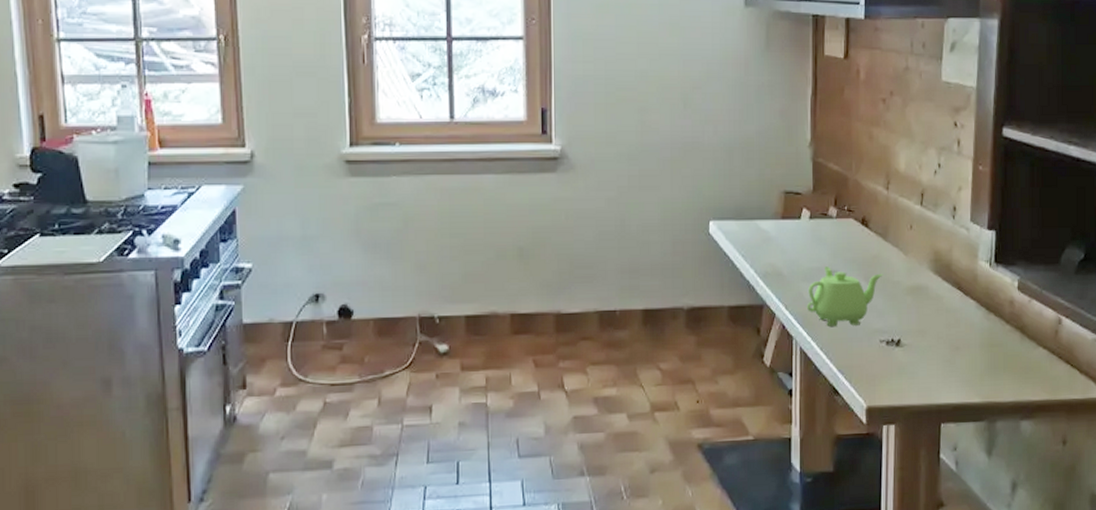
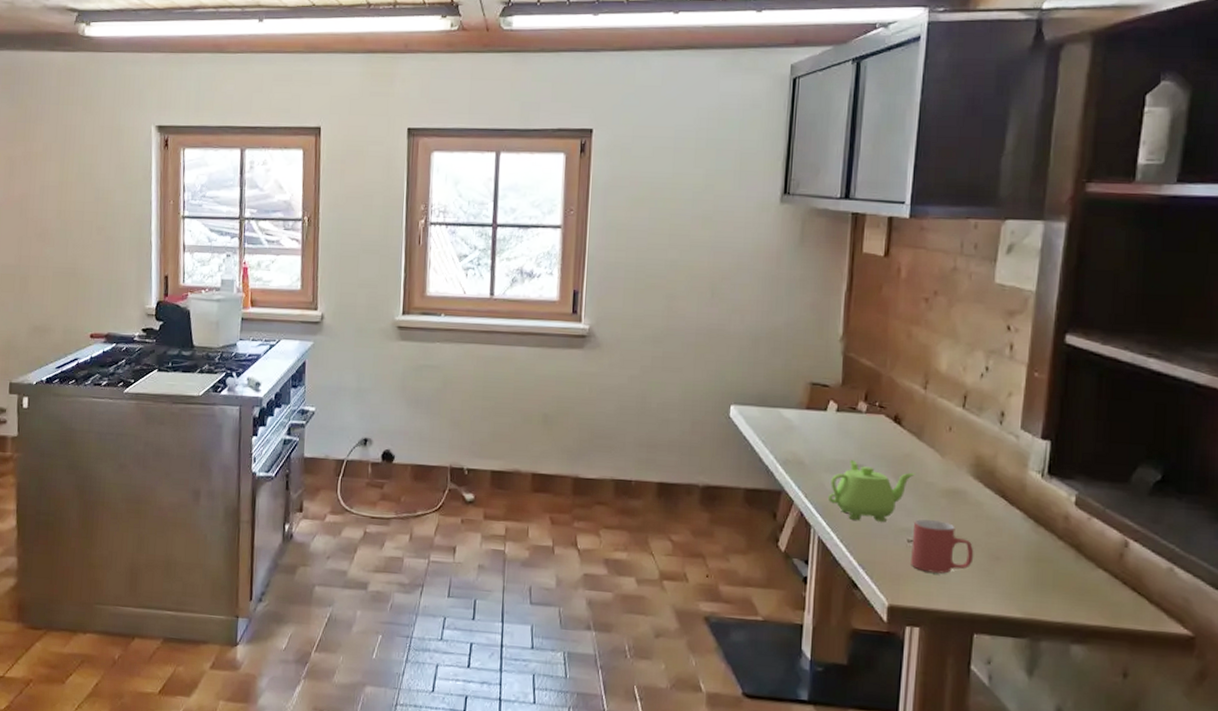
mug: none [884,317,938,370] -> present [911,519,974,574]

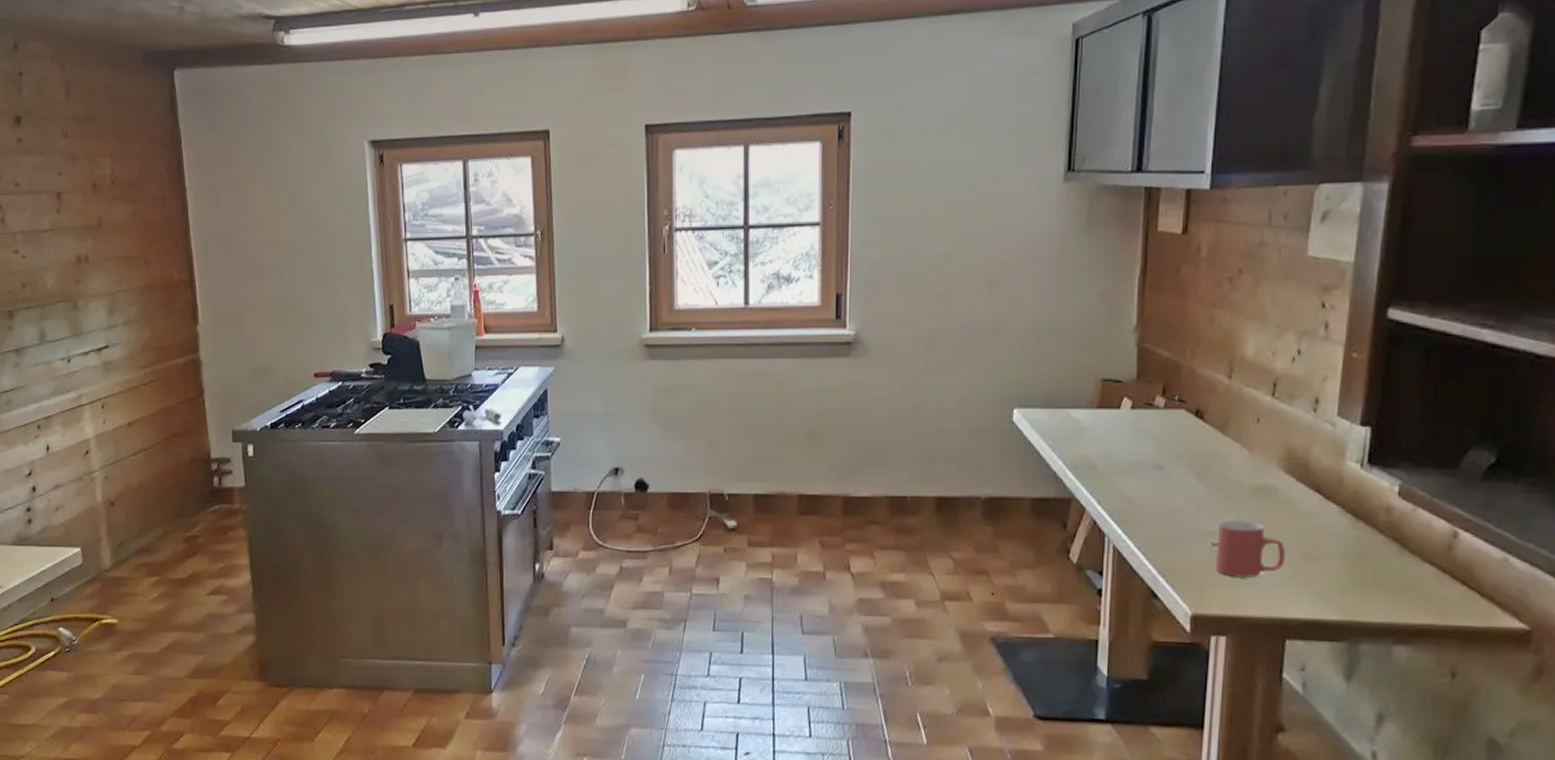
teapot: present [828,460,915,522] -> none [1124,461,1220,526]

